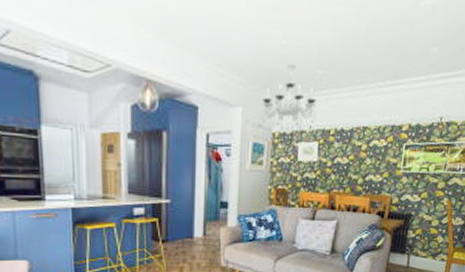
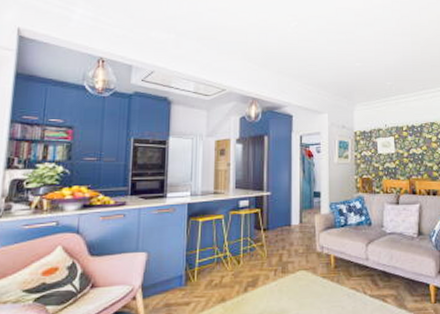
chandelier: present [261,65,317,131] -> none [344,80,390,129]

